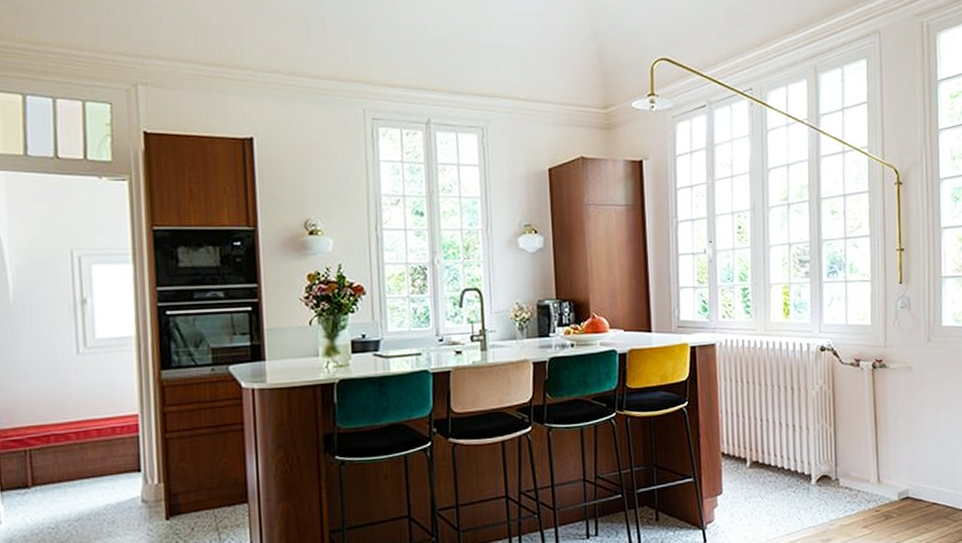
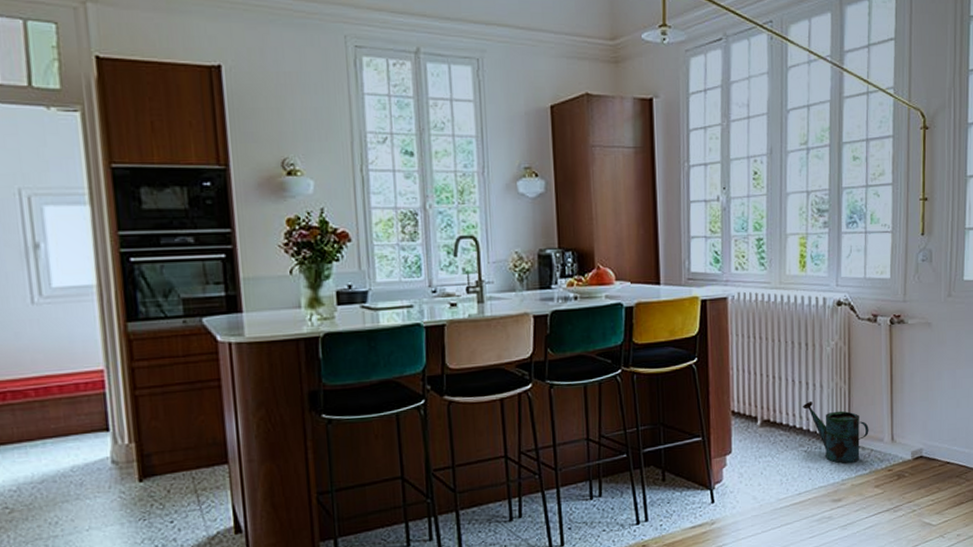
watering can: none [790,443,856,504] -> present [803,402,869,464]

